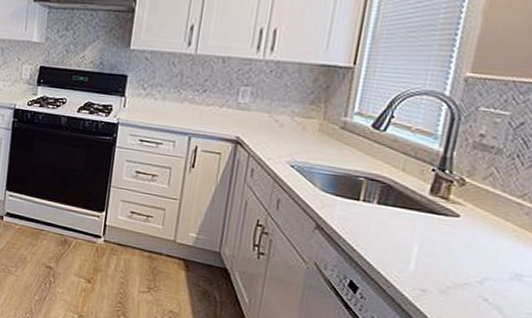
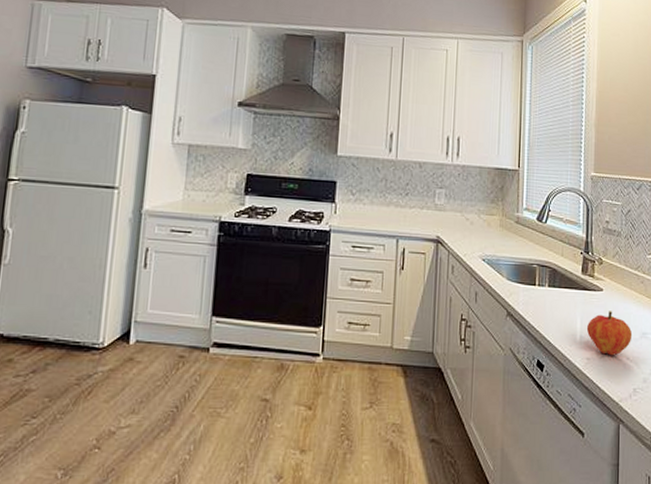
fruit: none [426,241,499,293] -> present [586,311,633,356]

